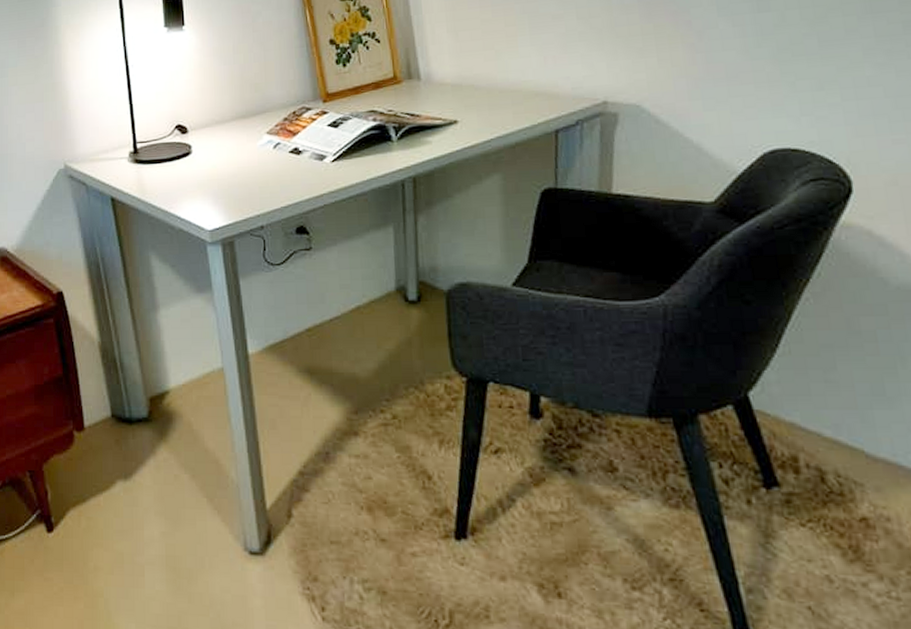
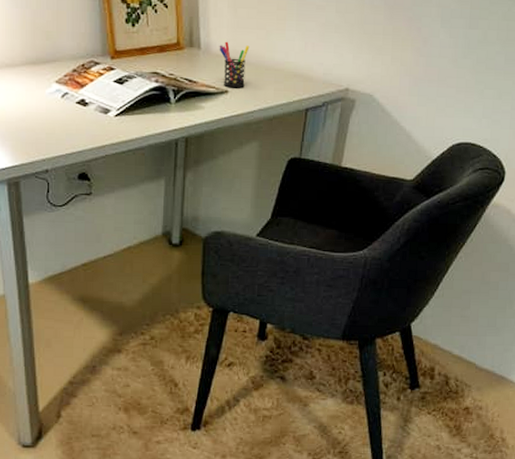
pen holder: none [441,68,477,118] -> present [219,41,250,88]

